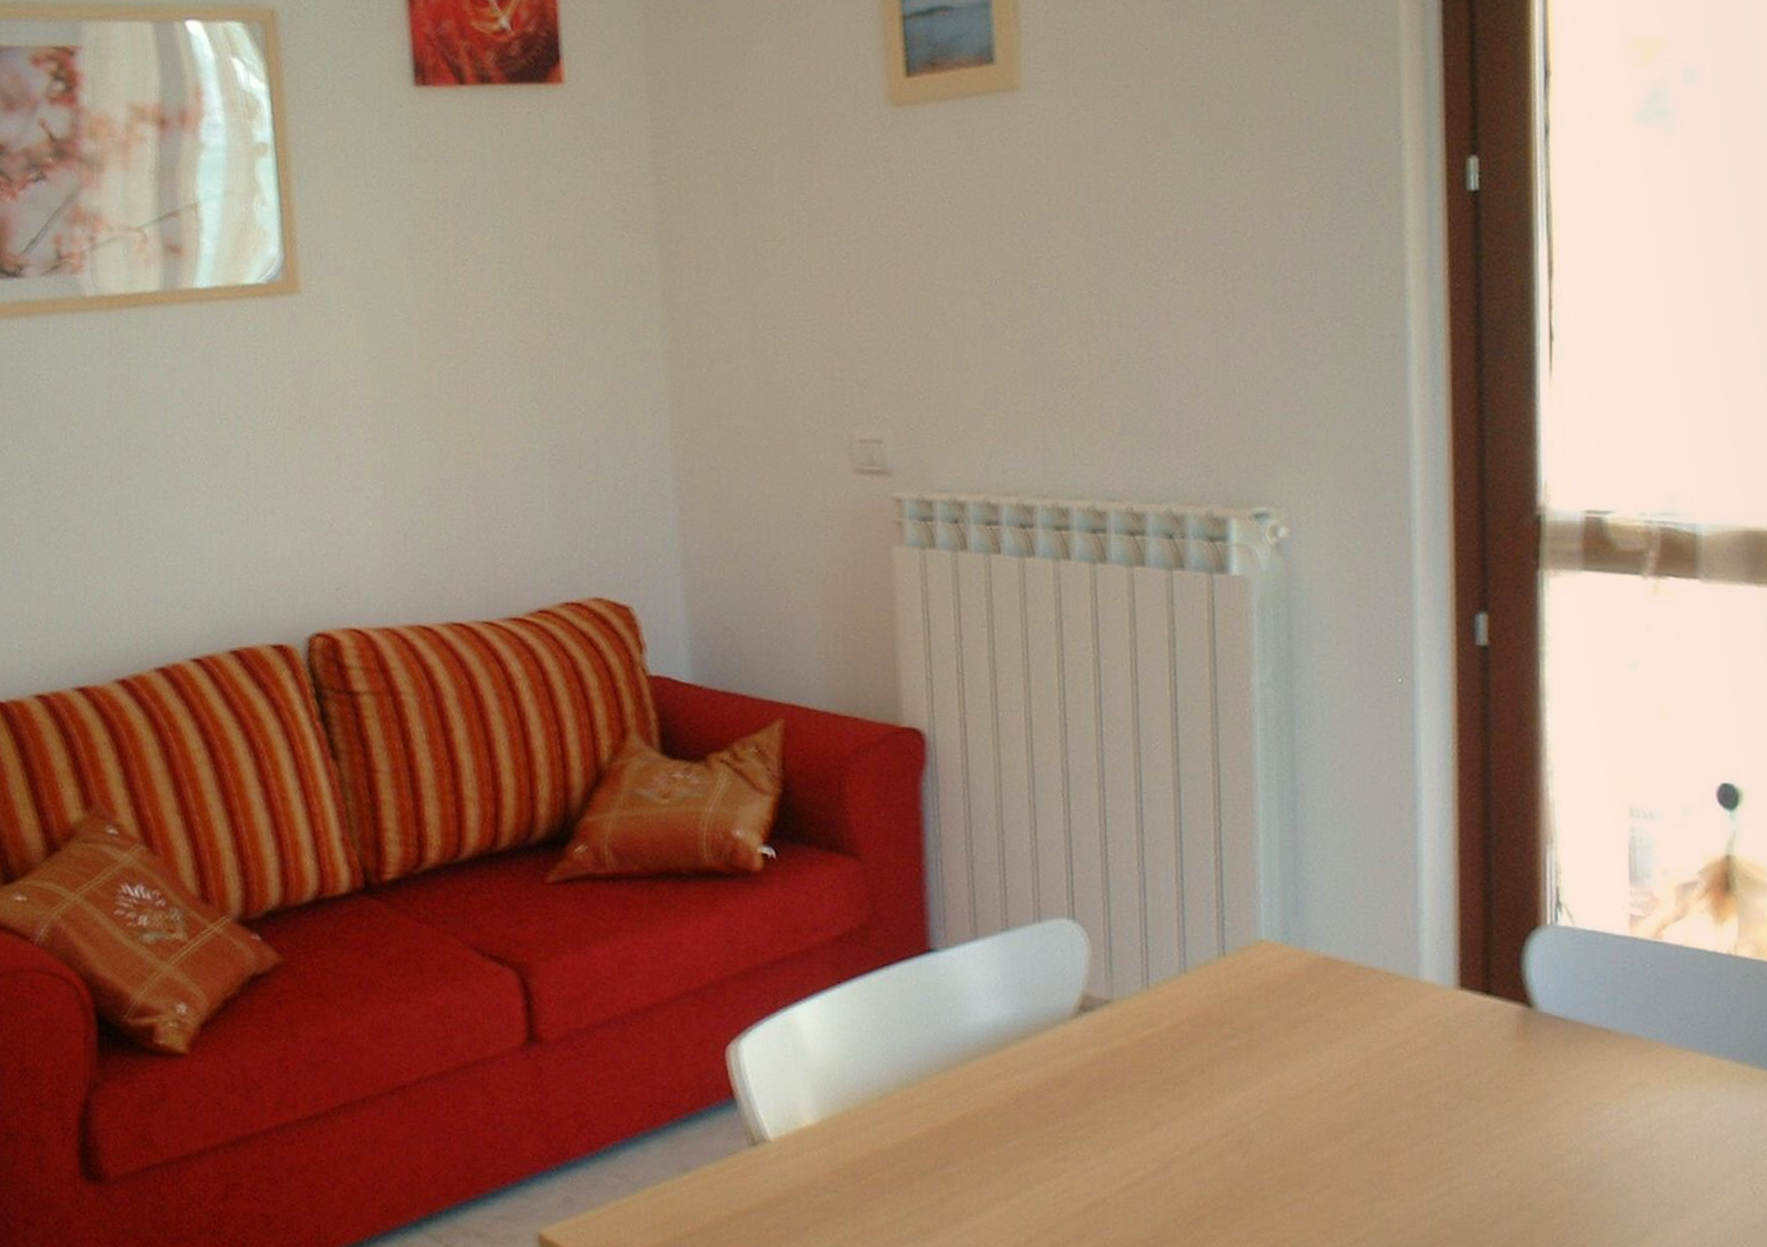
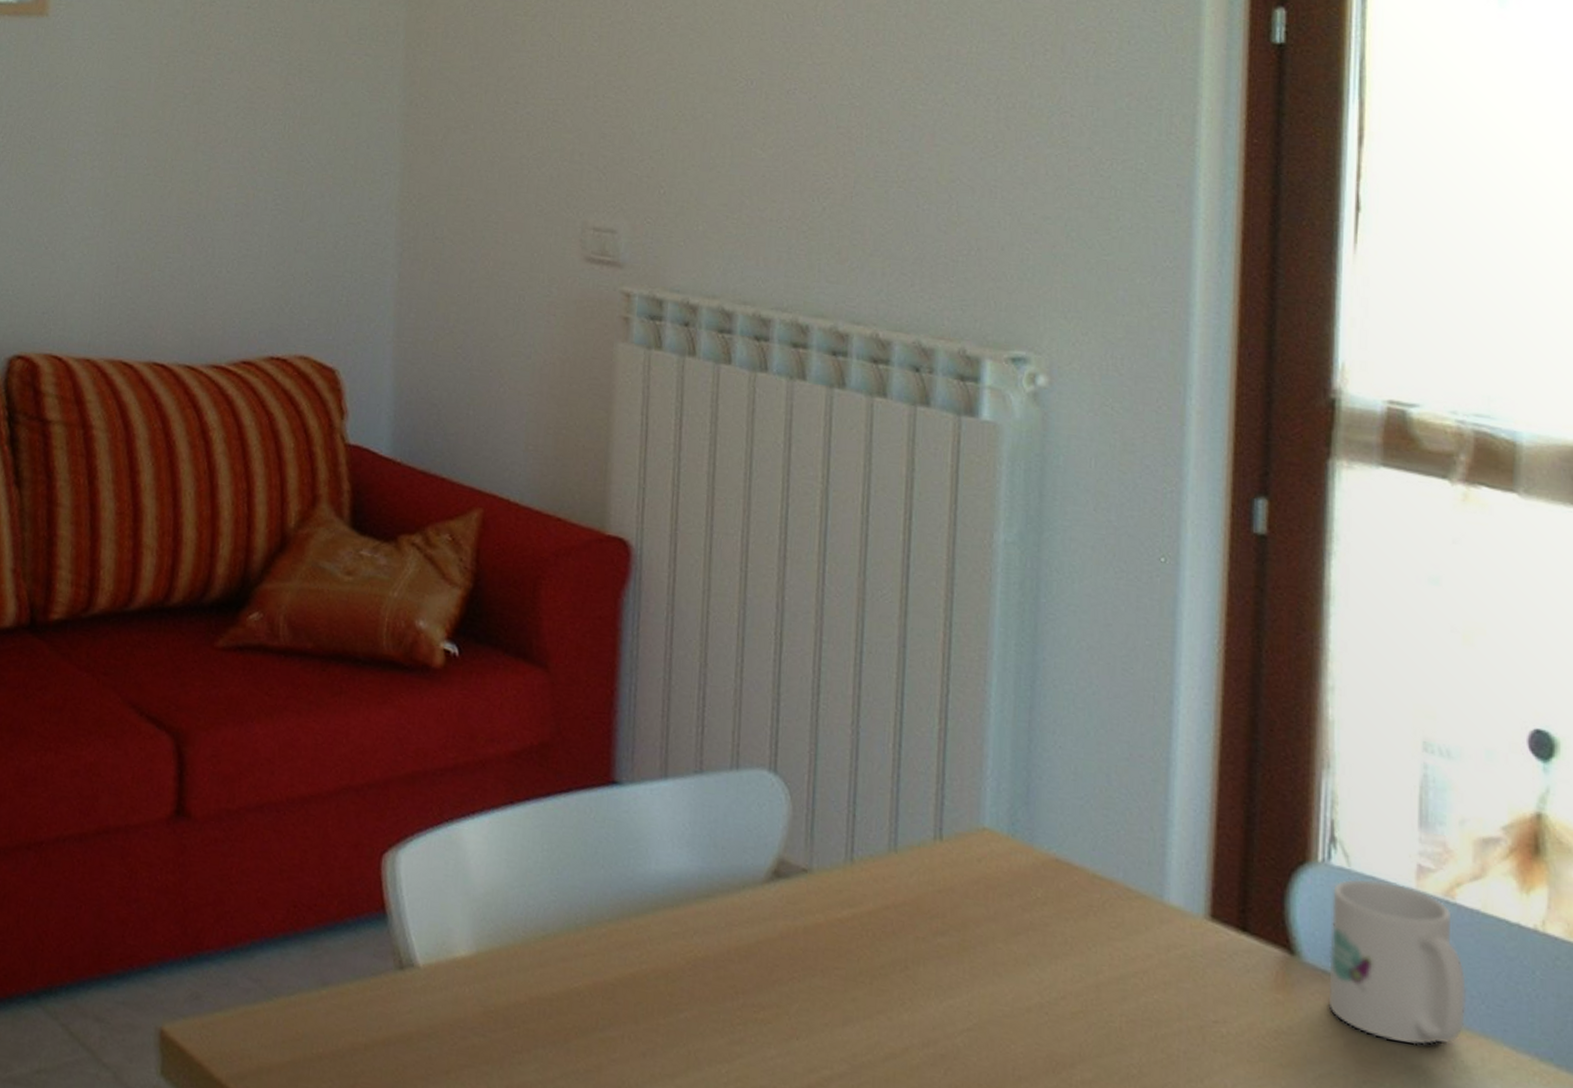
mug: none [1559,933,1676,1067] -> present [1328,878,1467,1046]

